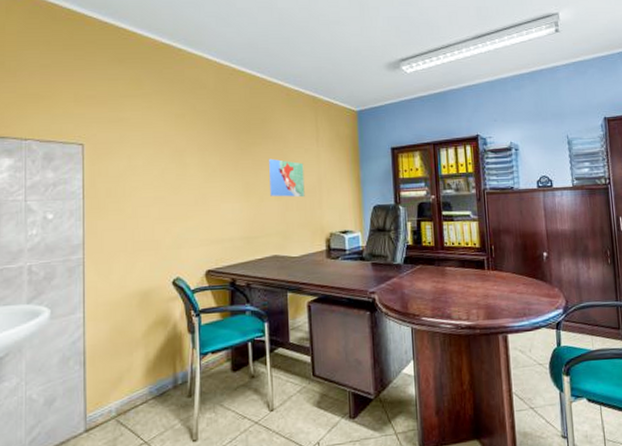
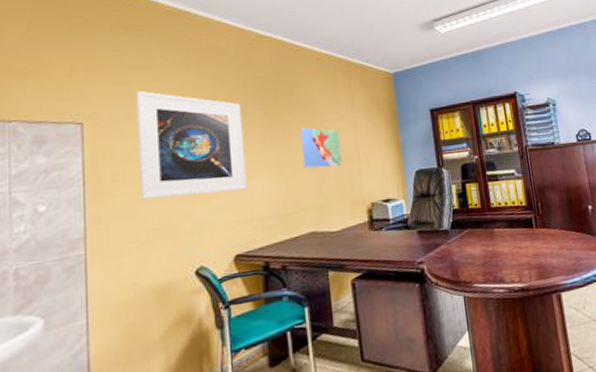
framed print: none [128,117,219,215] -> present [136,90,247,200]

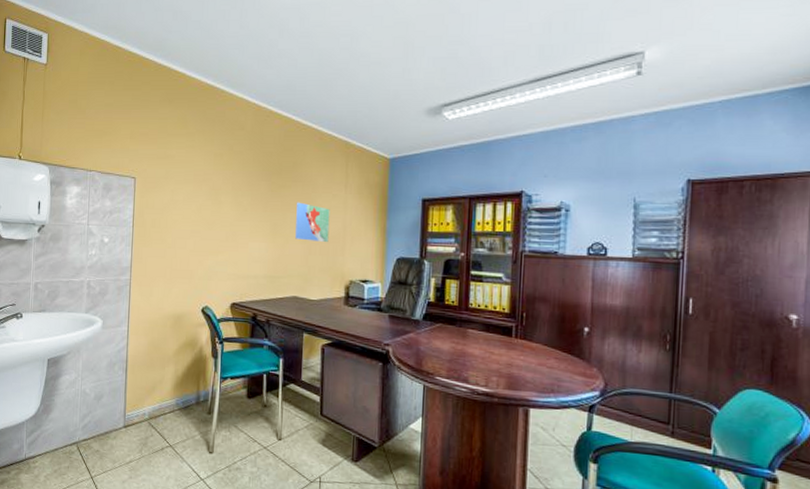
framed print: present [136,90,247,200] -> none [169,155,249,250]

